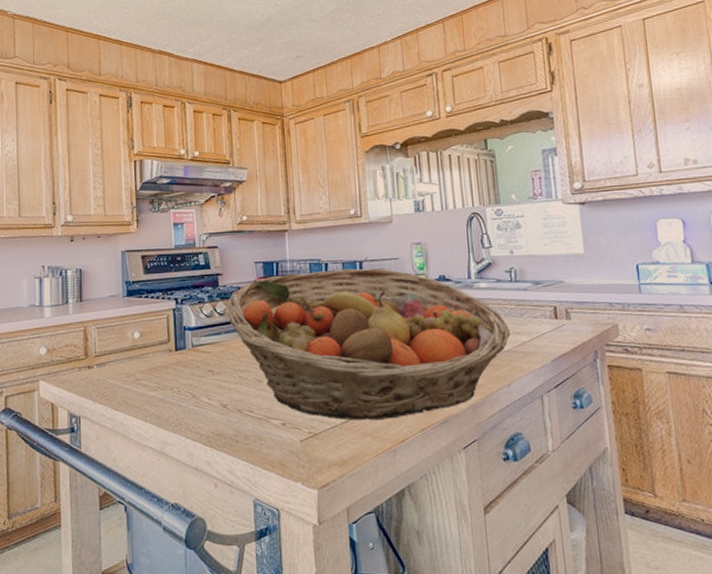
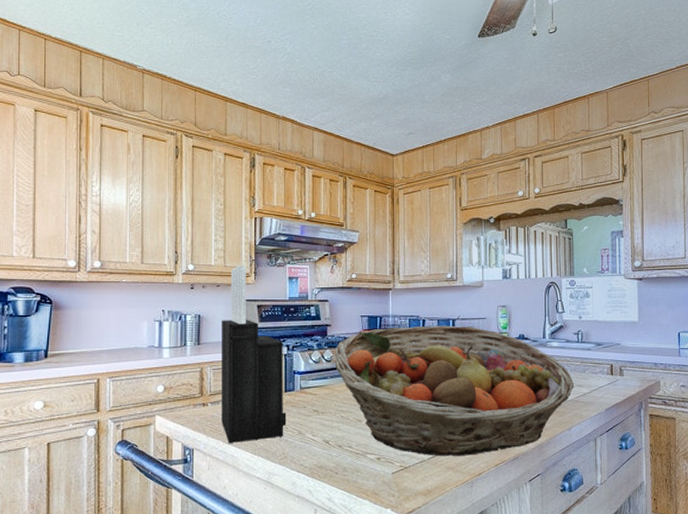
knife block: none [104,213,179,410] -> present [222,265,287,444]

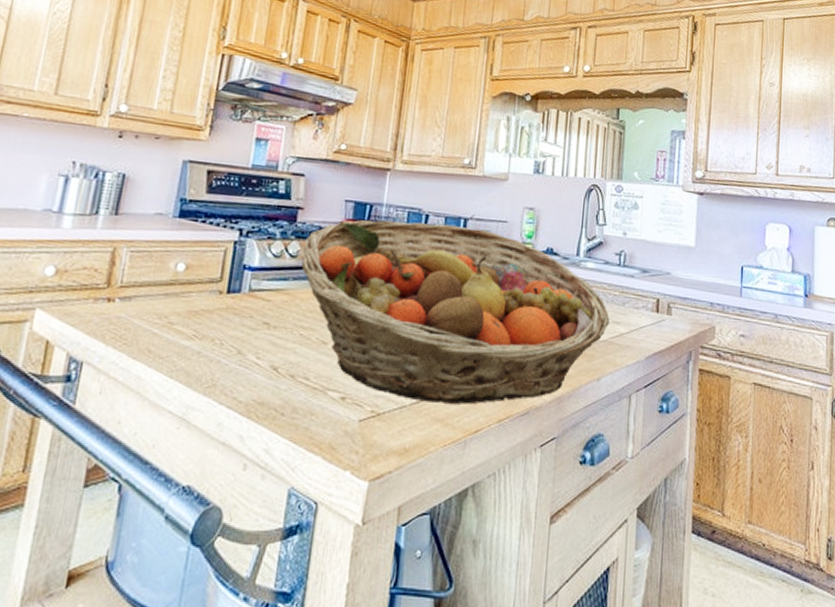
knife block: present [222,265,287,444] -> none [130,114,235,360]

